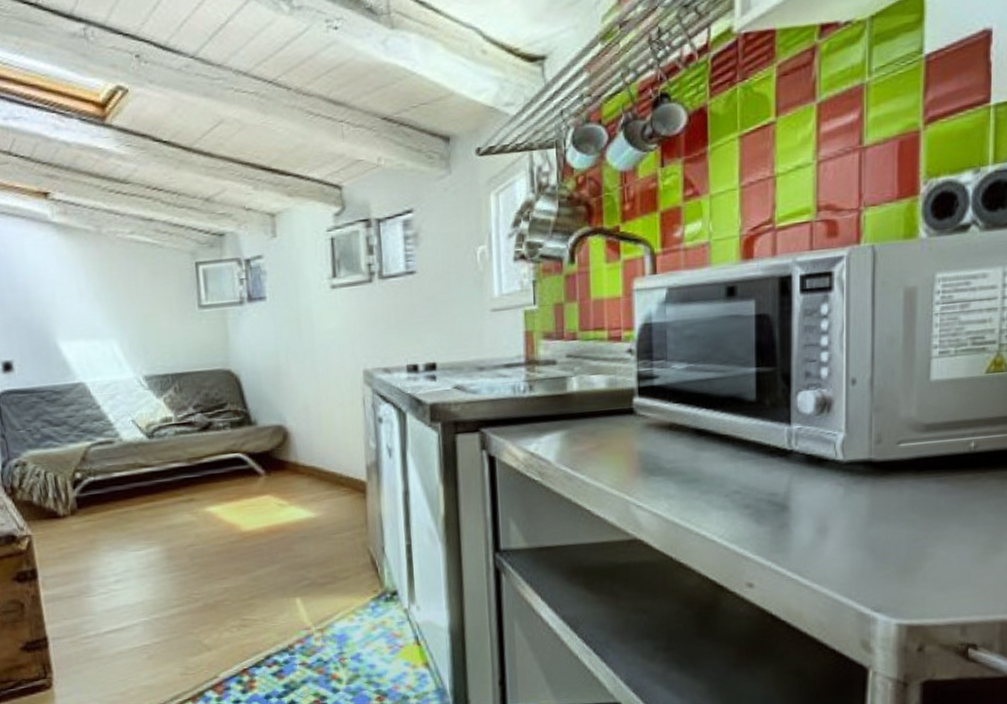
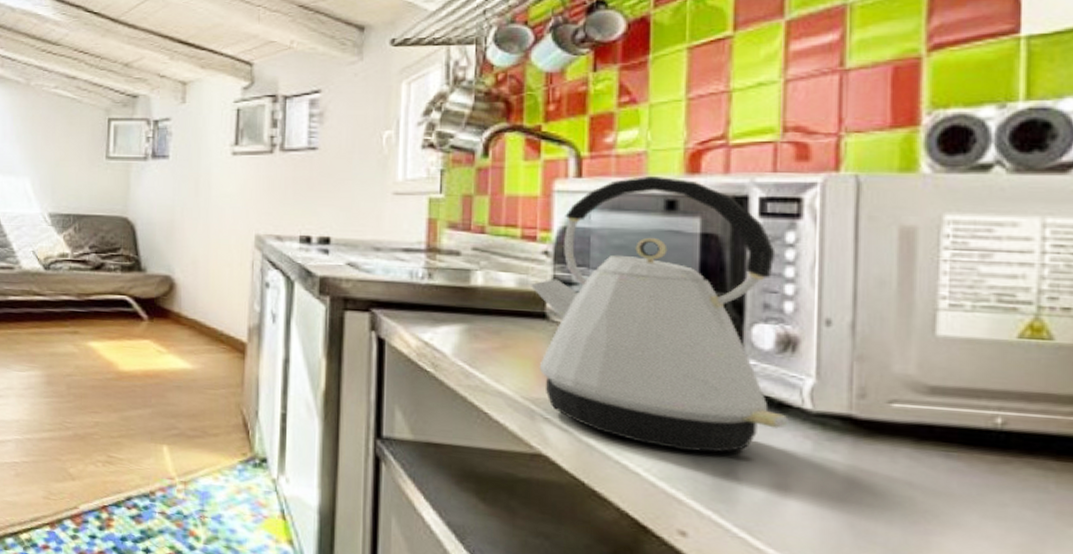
kettle: none [618,264,826,514] -> present [529,175,789,453]

